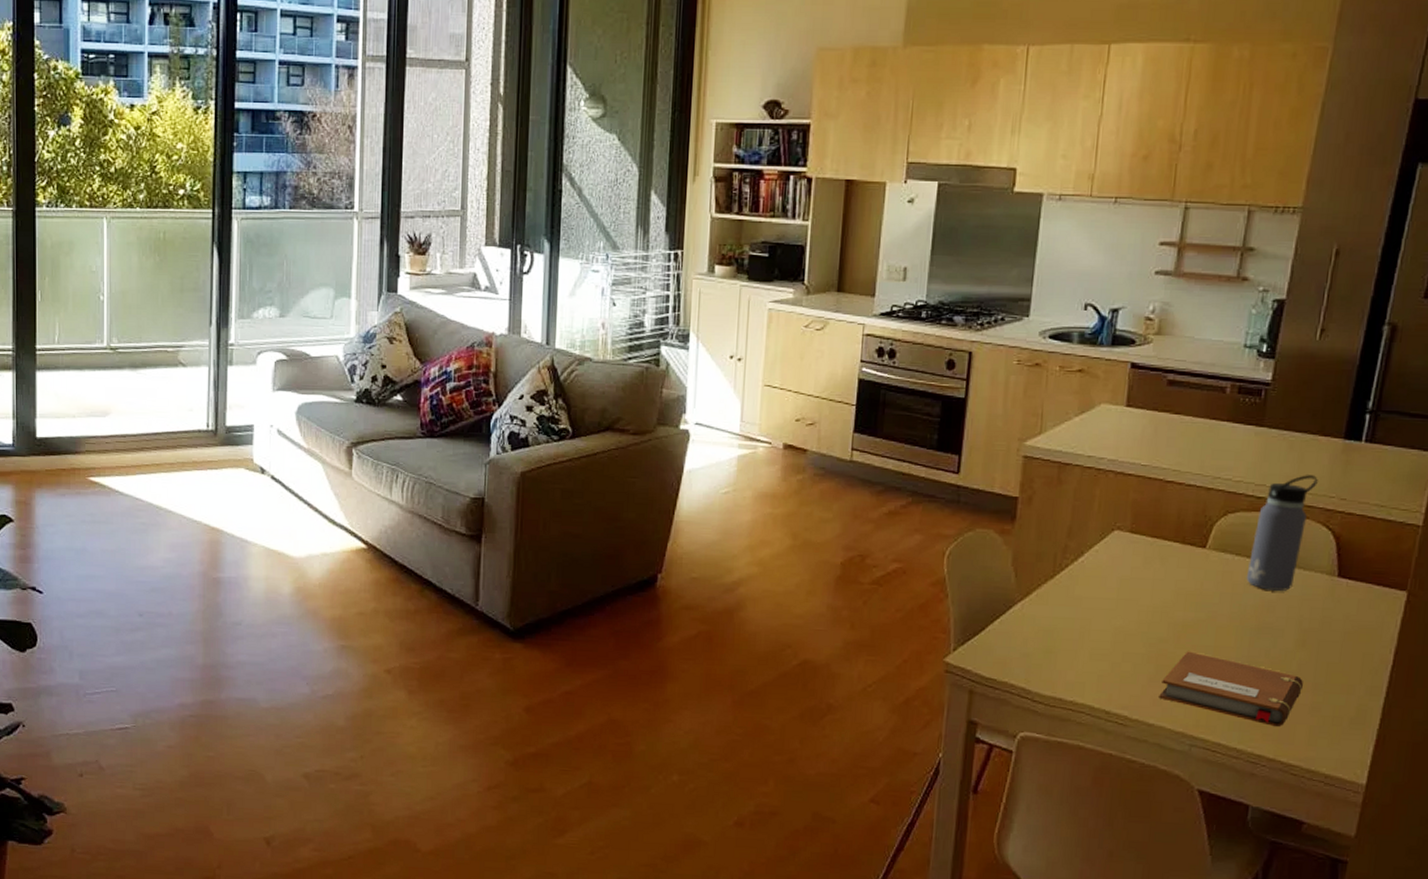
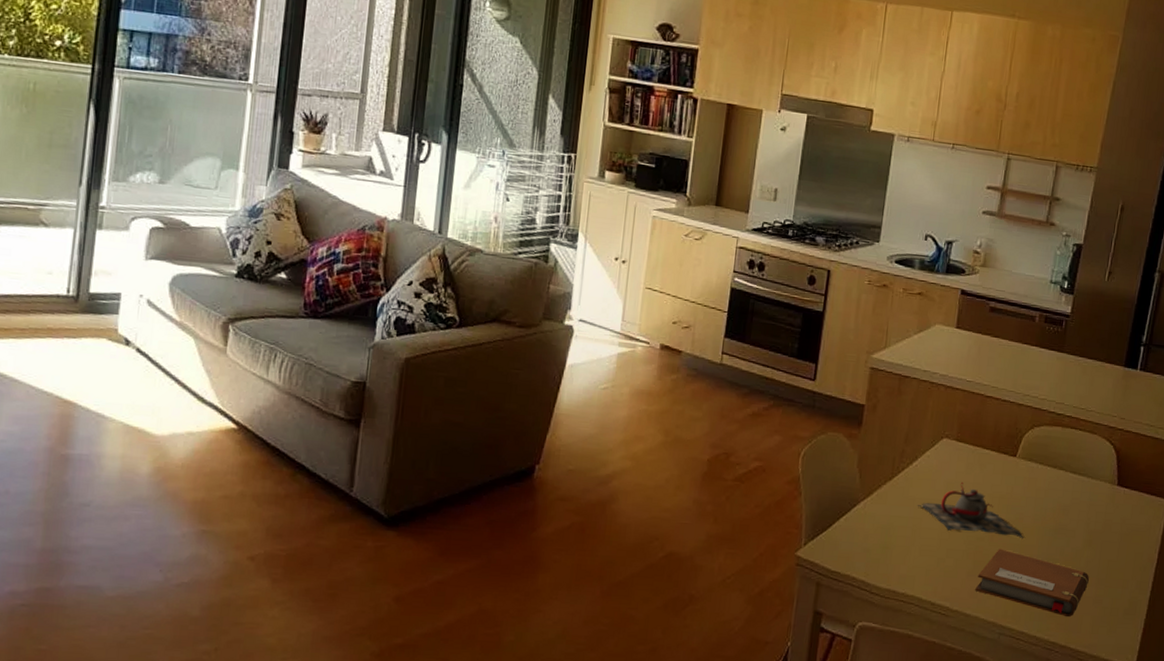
teapot: none [1085,578,1218,640] -> present [917,481,1023,539]
water bottle: present [1246,475,1318,591] -> none [1047,396,1104,497]

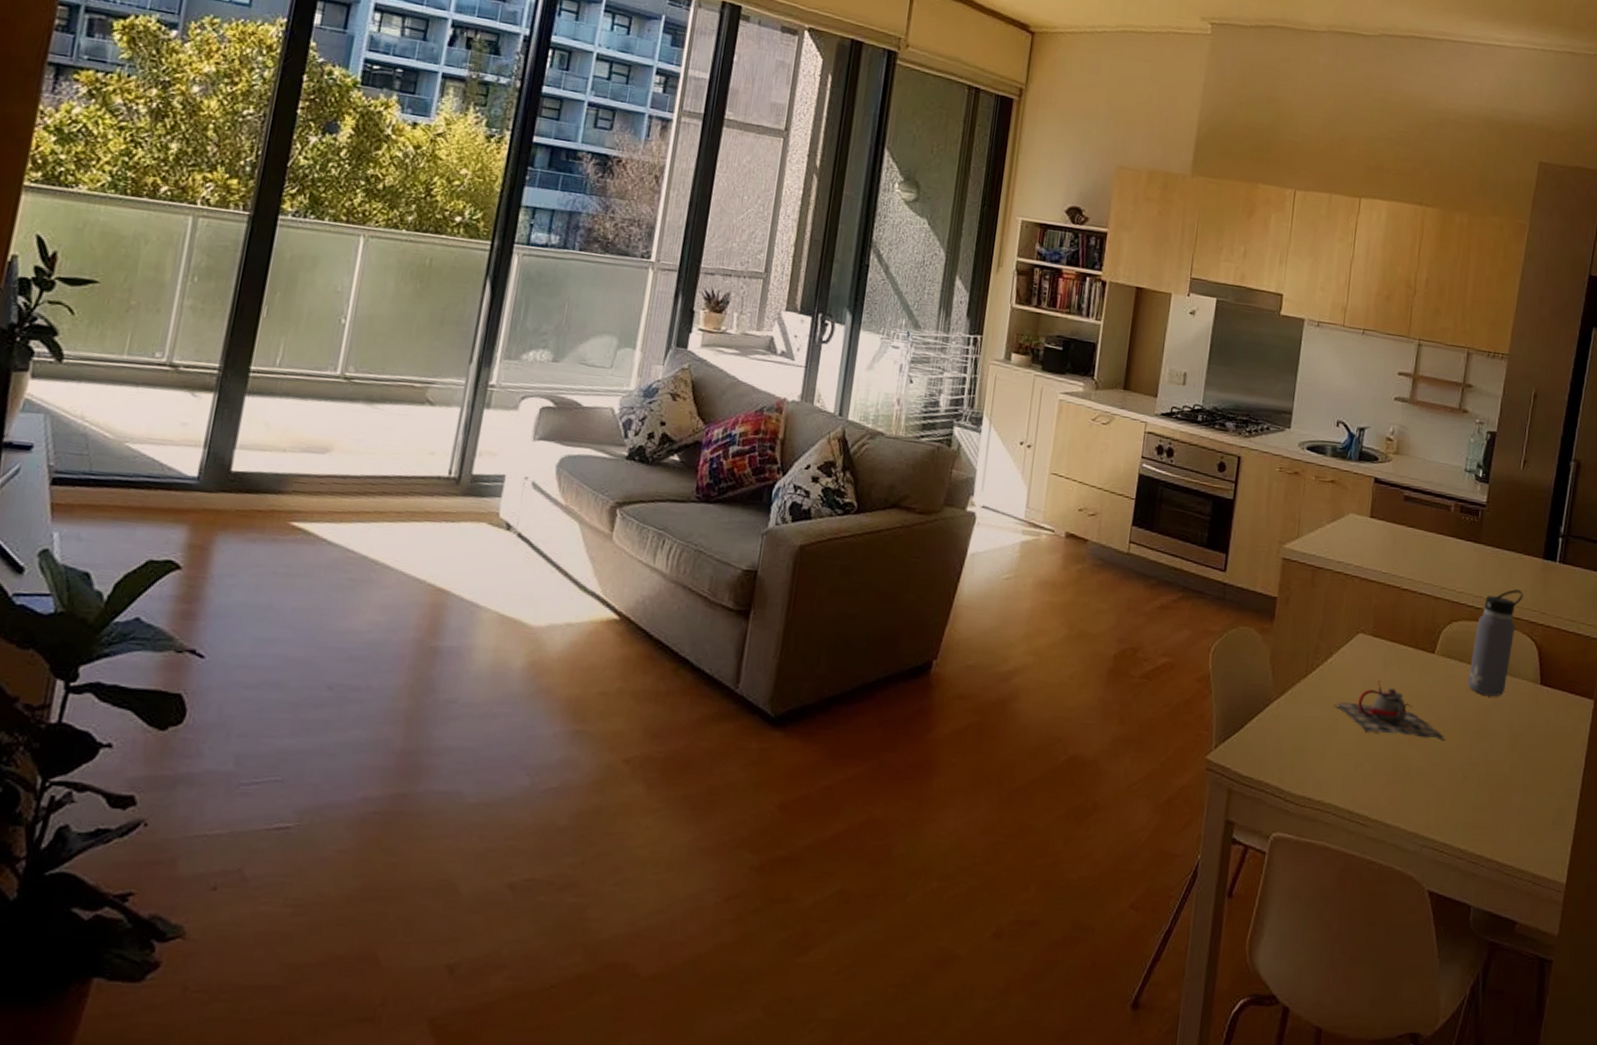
notebook: present [975,548,1089,618] -> none [1395,752,1514,828]
water bottle: none [1047,396,1104,497] -> present [1467,589,1523,696]

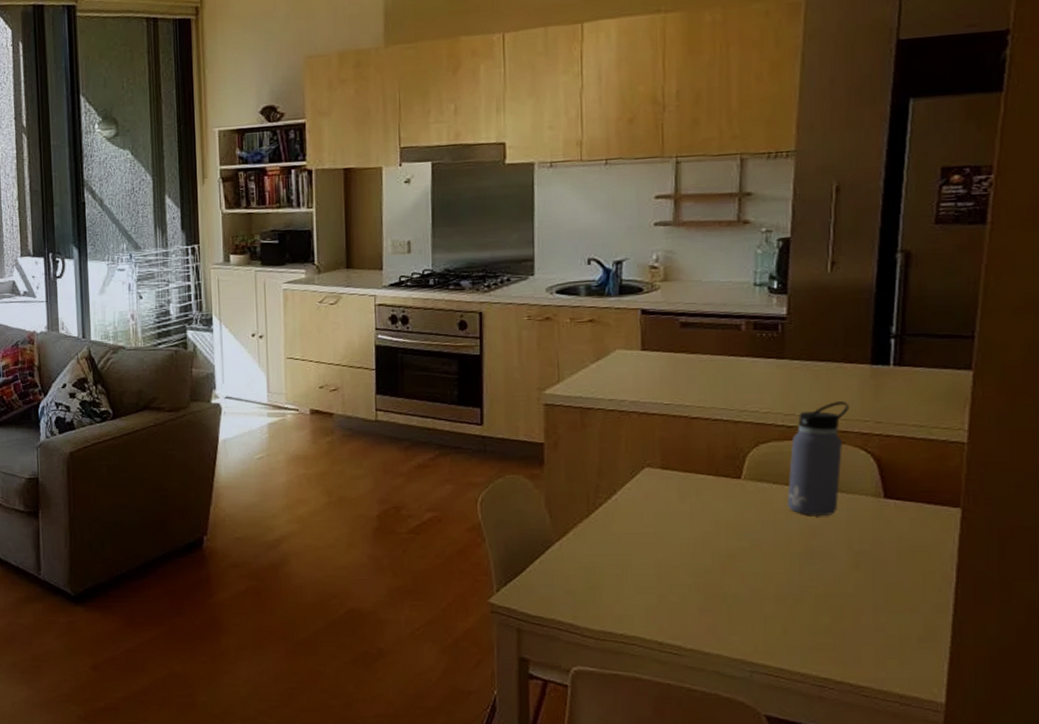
teapot: present [1332,680,1444,742] -> none [624,511,765,567]

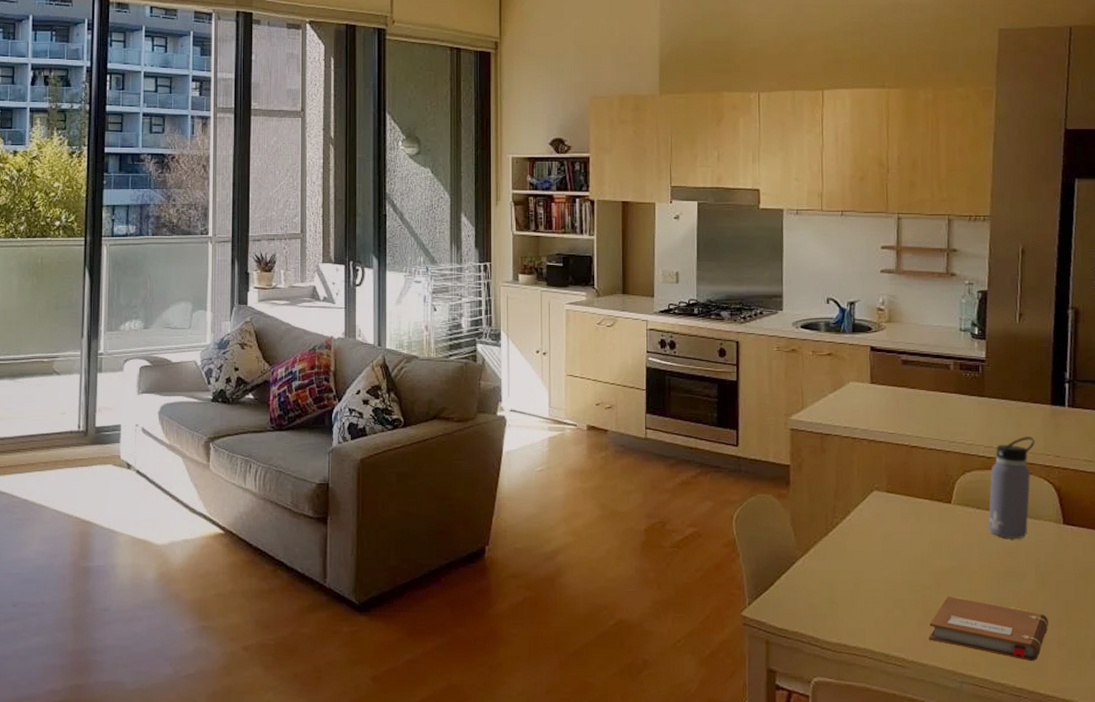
notebook: none [712,579,862,650] -> present [929,596,1048,662]

